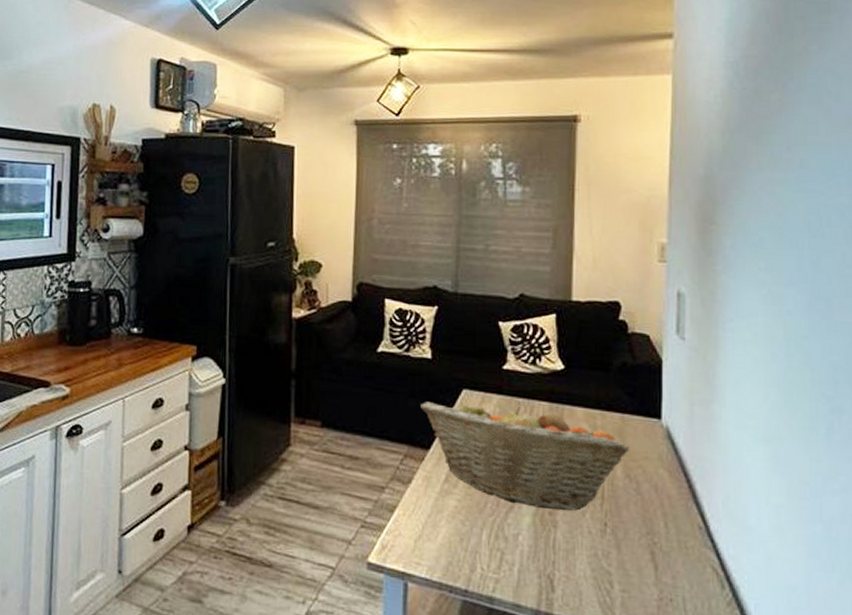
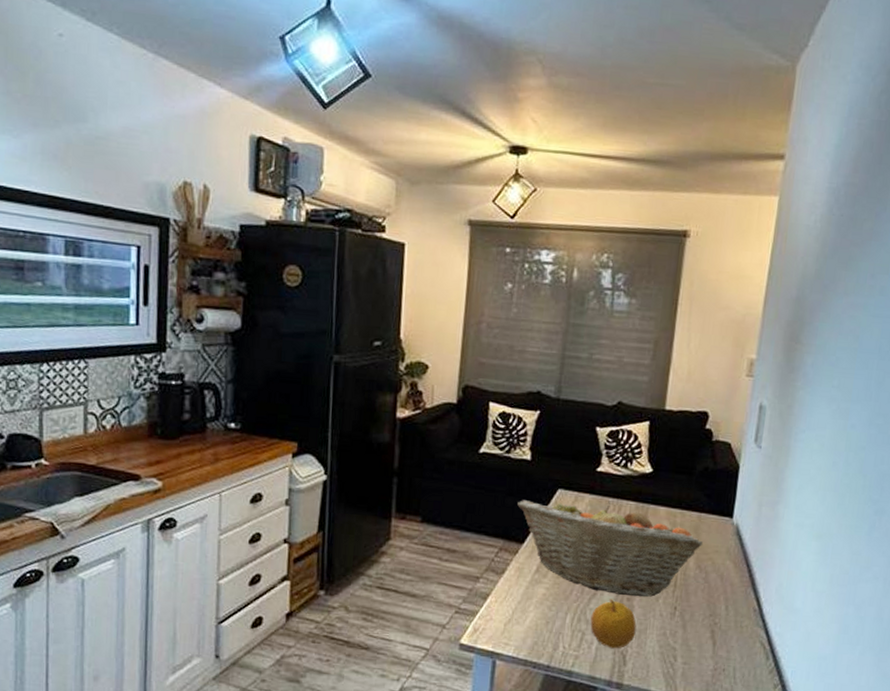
fruit: none [510,512,562,572] -> present [590,599,637,649]

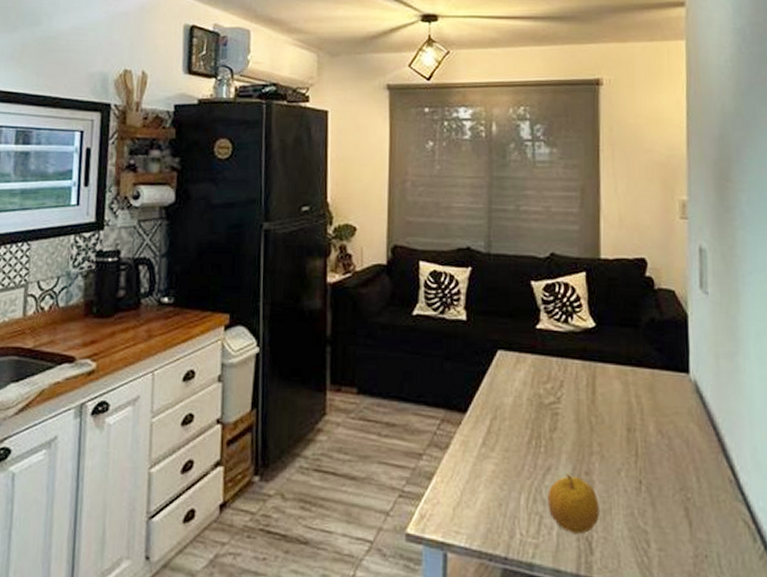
fruit basket: present [517,500,704,598] -> none [456,360,661,471]

